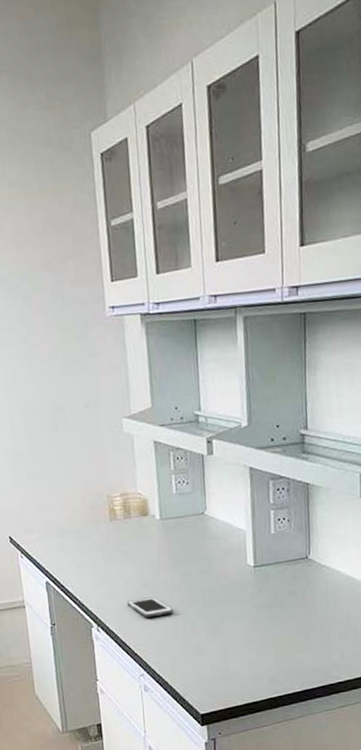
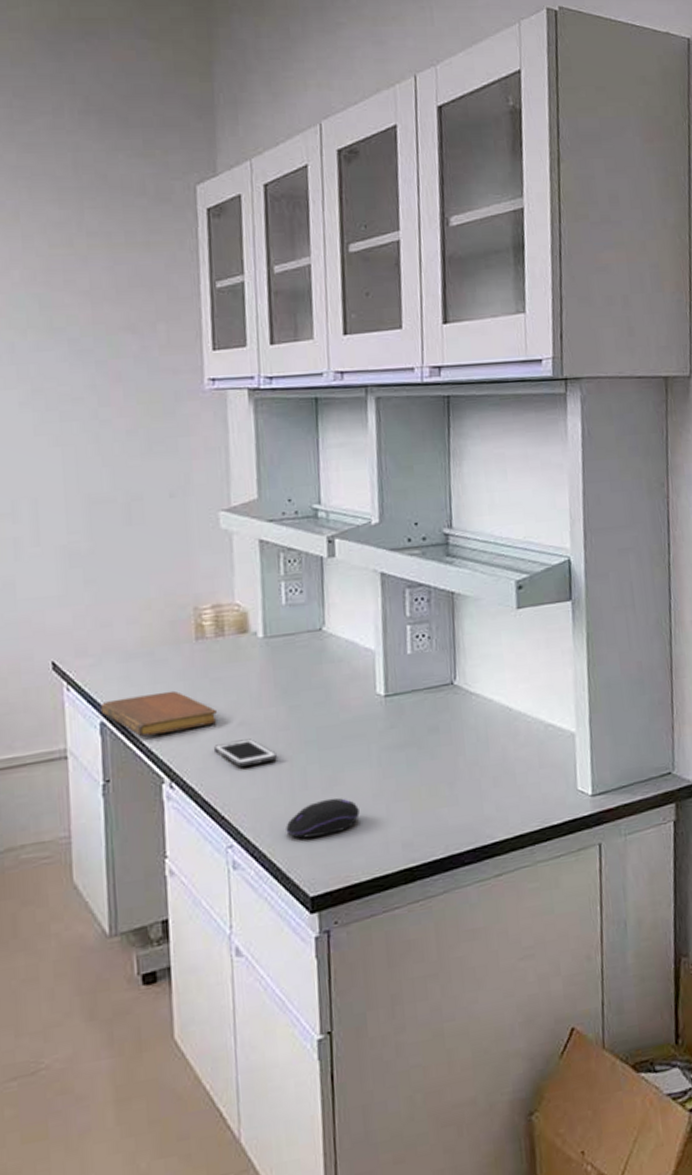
notebook: none [45,559,129,593] -> present [100,690,217,737]
computer mouse: none [181,643,236,672] -> present [286,798,360,839]

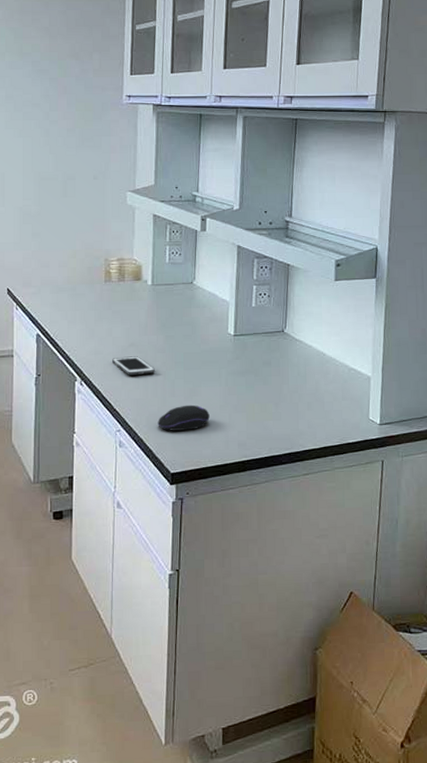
notebook: present [100,690,217,737] -> none [37,316,116,347]

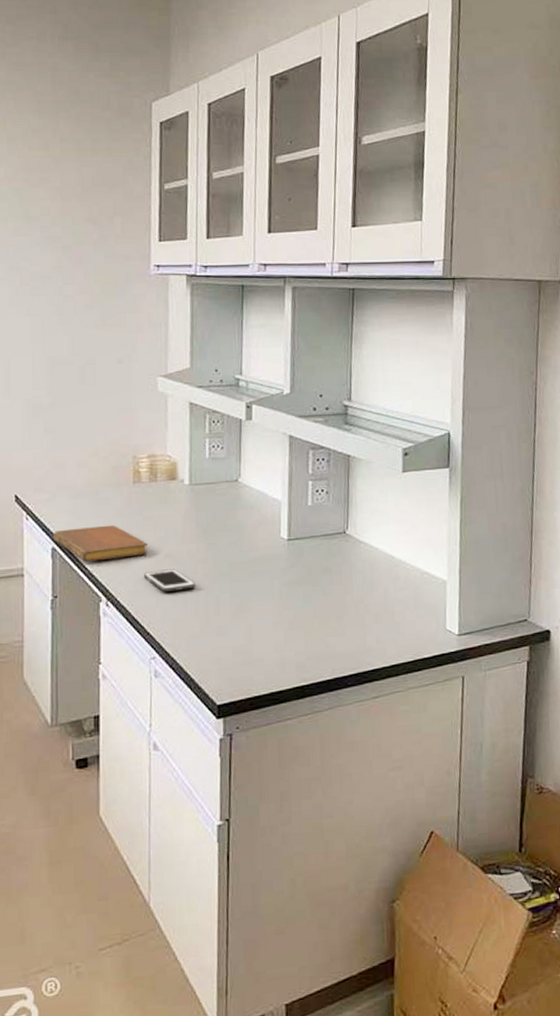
notebook: none [37,316,116,347] -> present [52,525,148,562]
computer mouse: present [158,404,210,431] -> none [200,623,262,656]

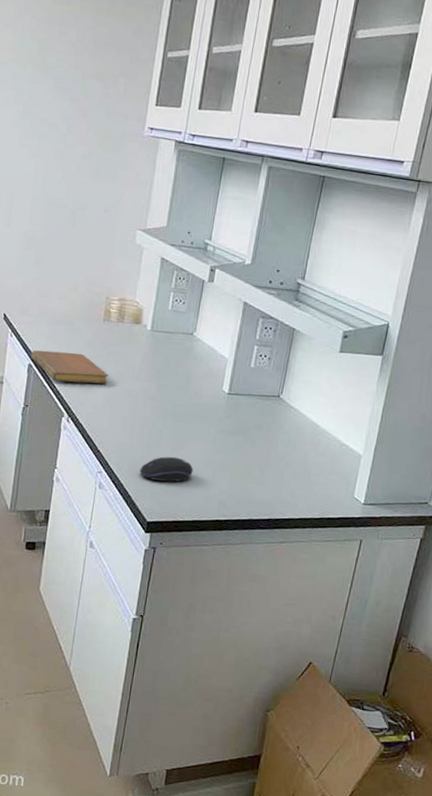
cell phone: present [144,569,195,592] -> none [102,399,144,420]
computer mouse: none [200,623,262,656] -> present [139,456,193,482]

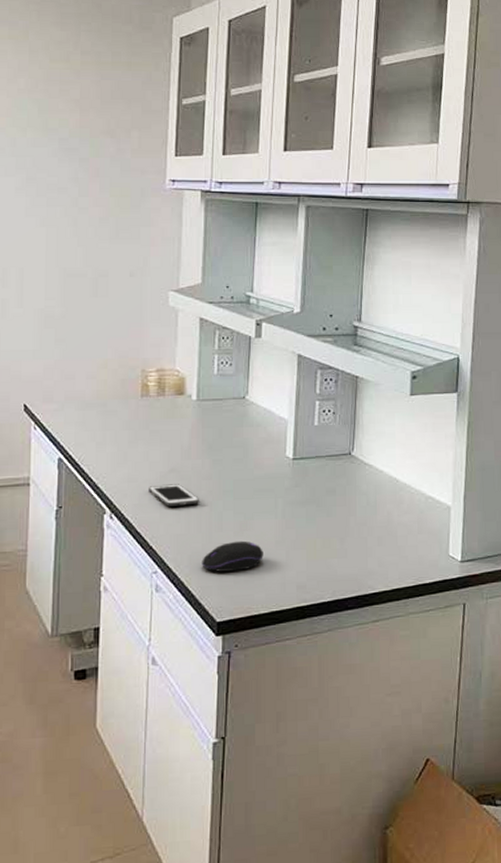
notebook: present [30,350,108,384] -> none [59,437,153,474]
cell phone: none [102,399,144,420] -> present [149,484,199,507]

